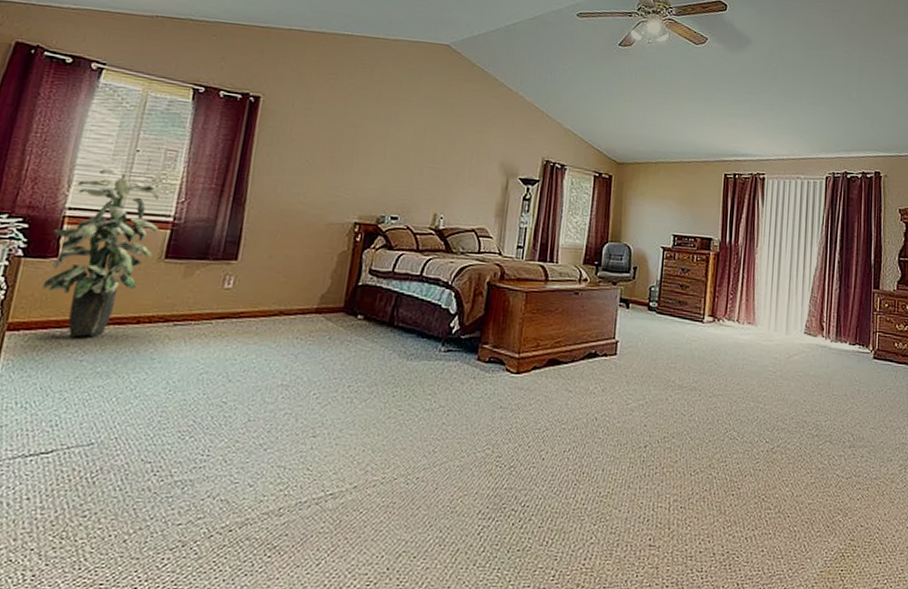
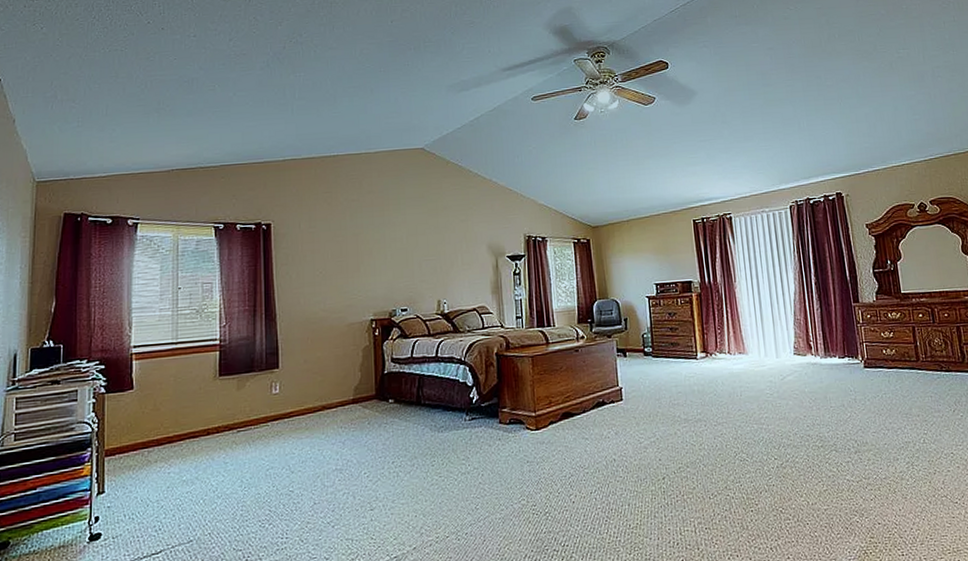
indoor plant: present [42,168,160,337] -> none [126,307,210,454]

